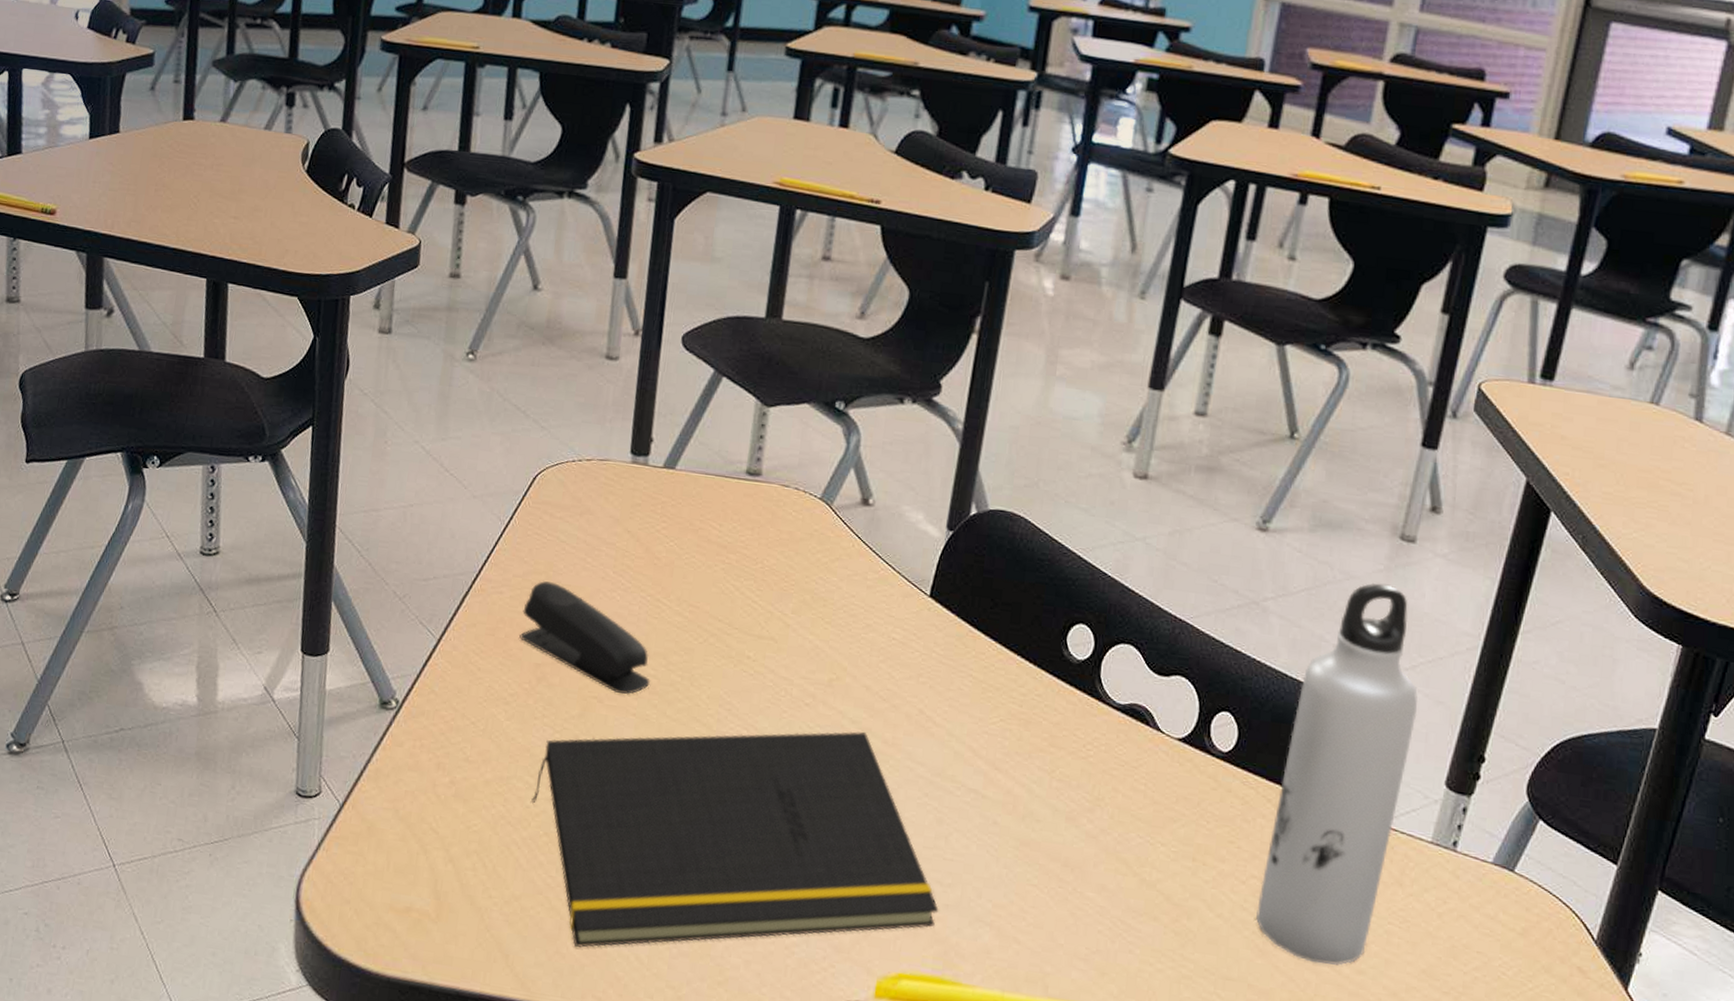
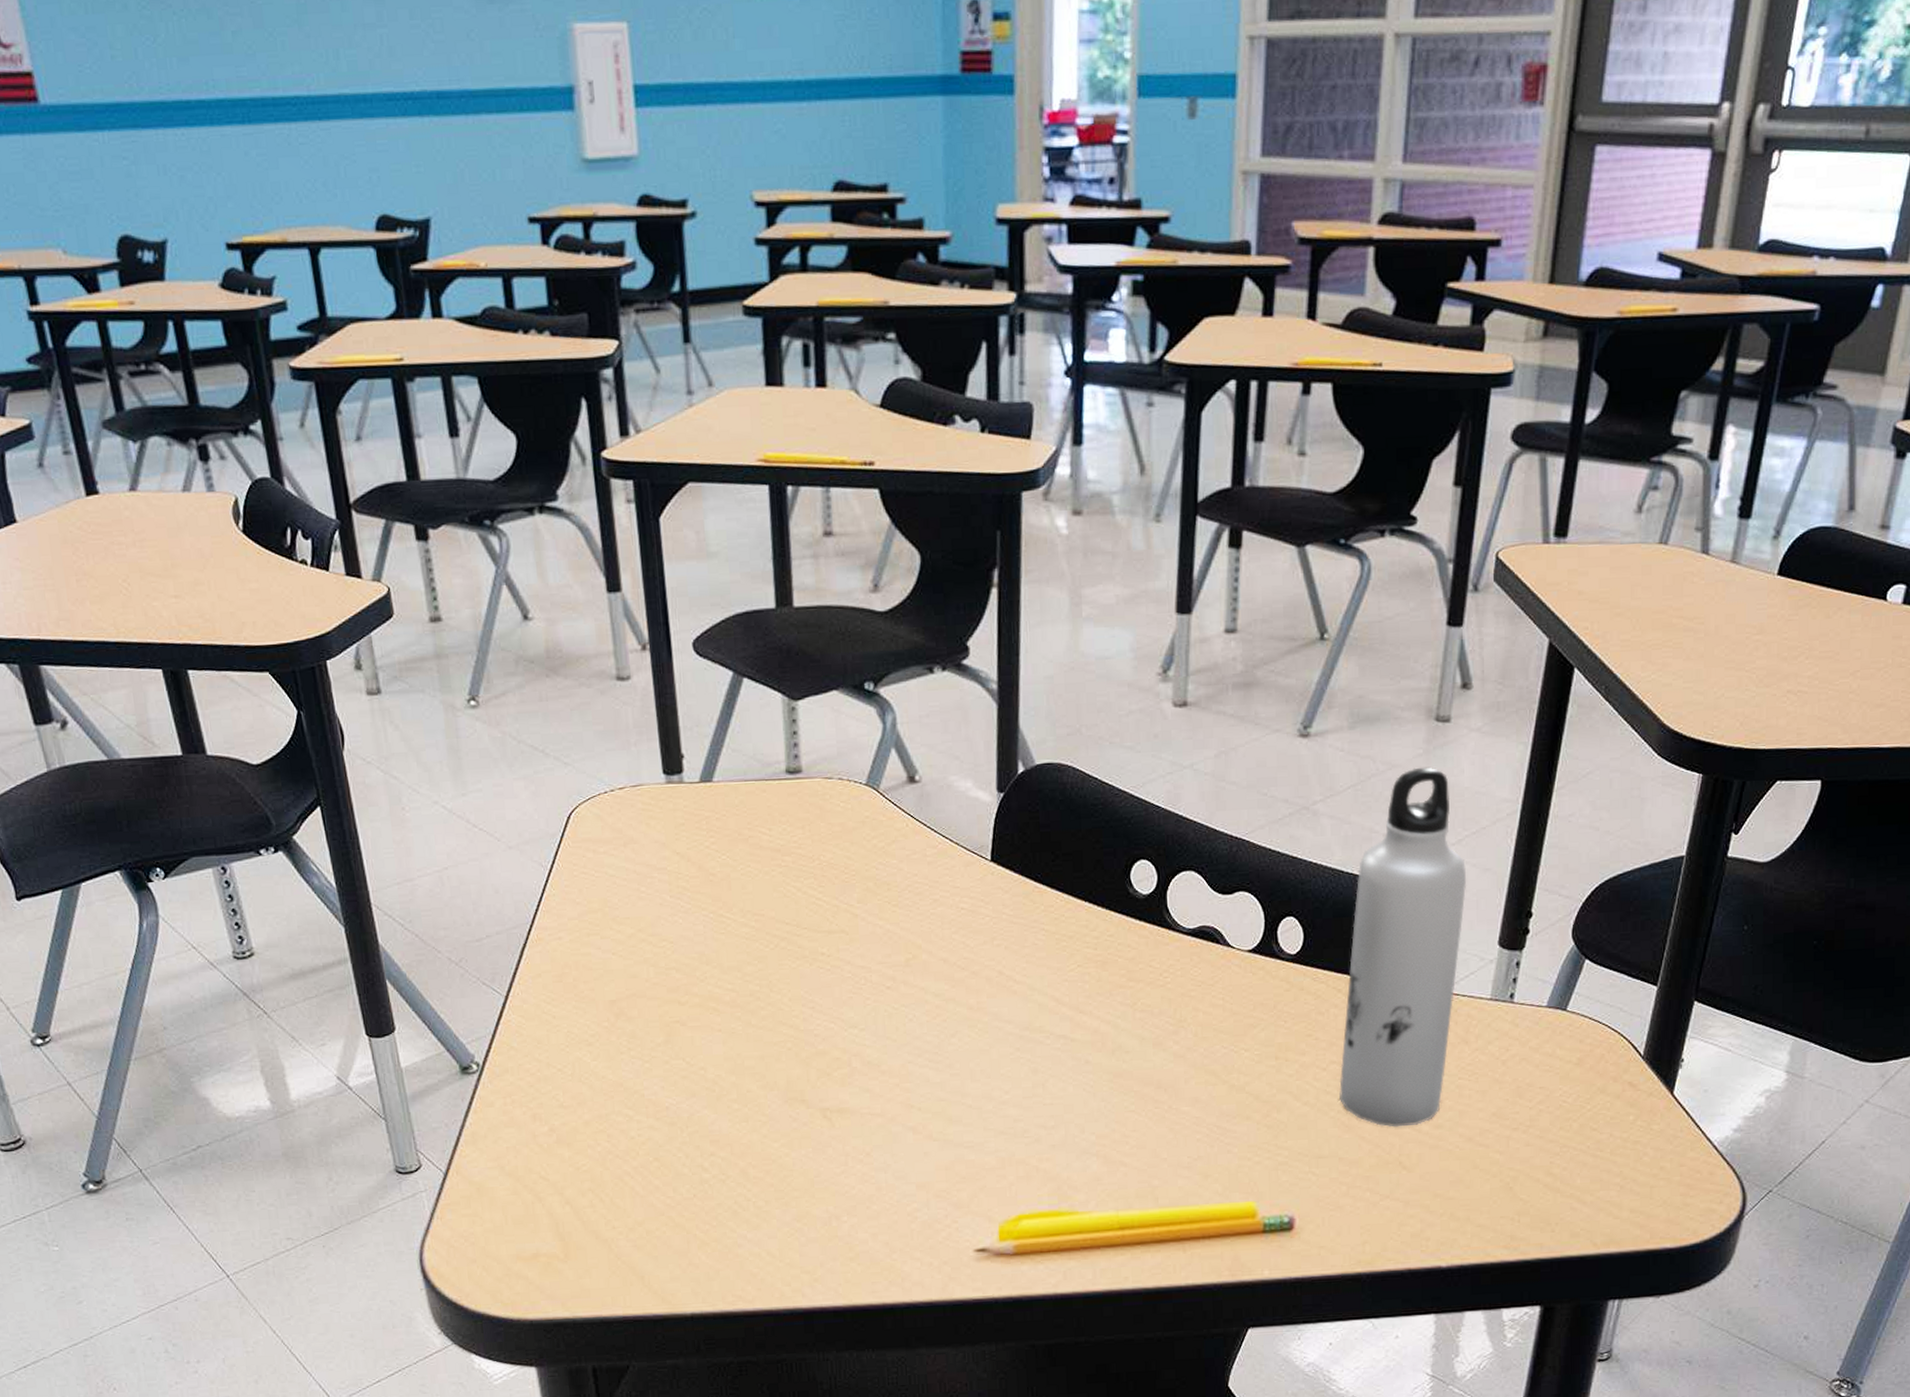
stapler: present [519,581,650,695] -> none [586,918,729,1014]
notepad: present [531,731,939,948] -> none [635,1002,1047,1256]

